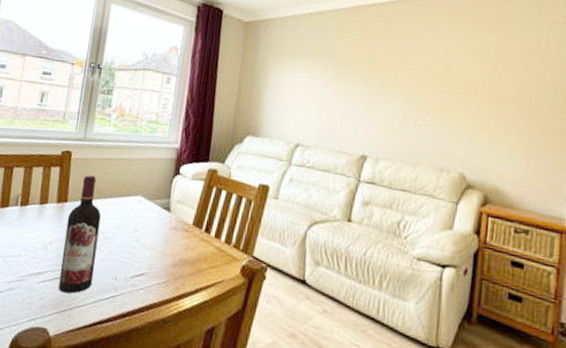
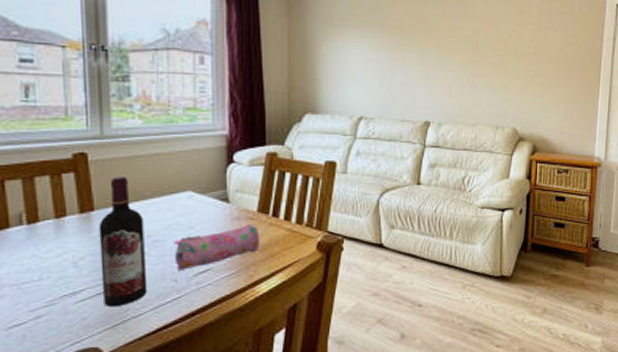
pencil case: none [118,235,192,271] -> present [174,224,260,270]

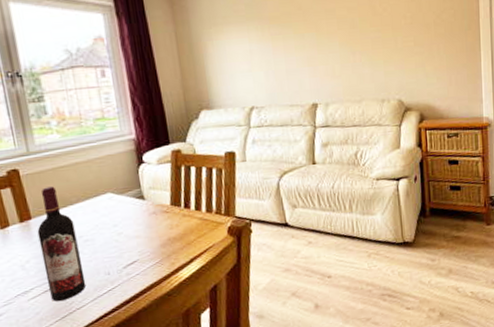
pencil case: present [174,224,260,270] -> none [102,217,177,265]

